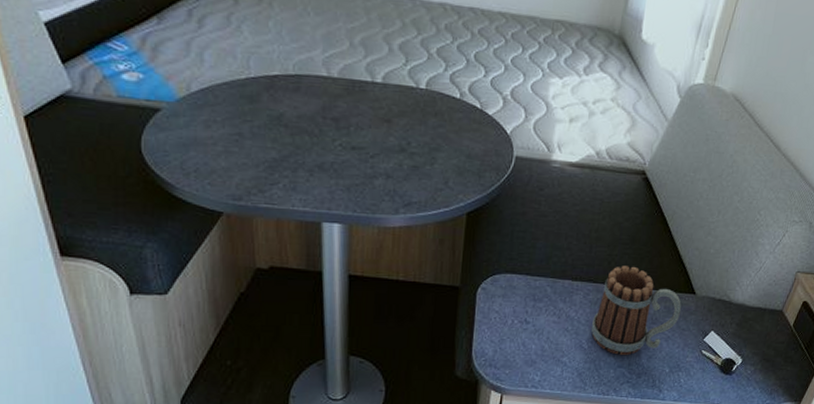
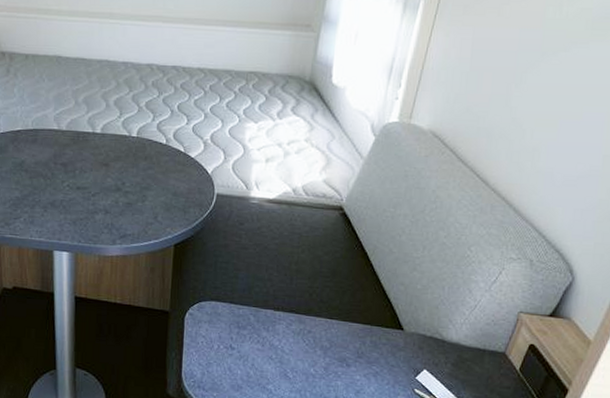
mug: present [591,266,681,355] -> none [295,298,389,388]

